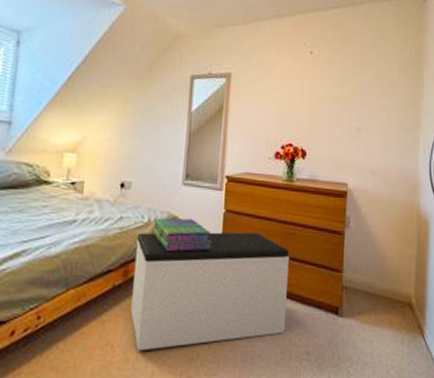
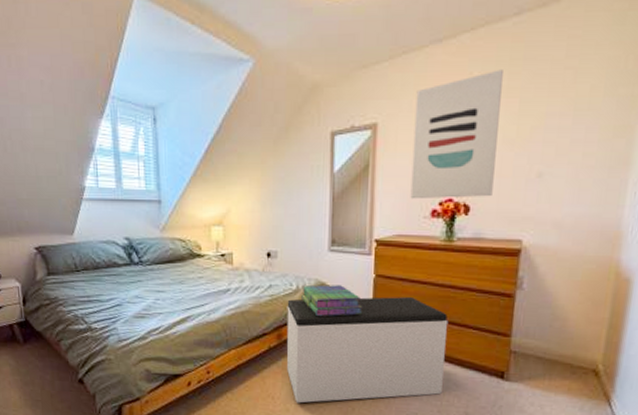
wall art: none [257,45,328,145] -> present [410,70,503,199]

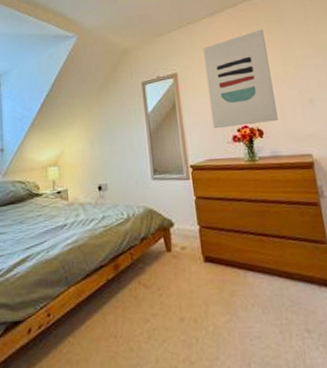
bench: present [286,297,449,404] -> none [120,215,279,340]
stack of books: present [300,284,363,316] -> none [131,210,191,242]

